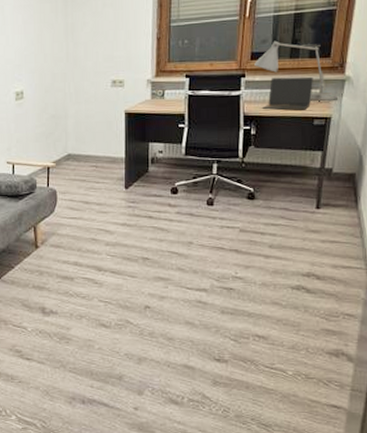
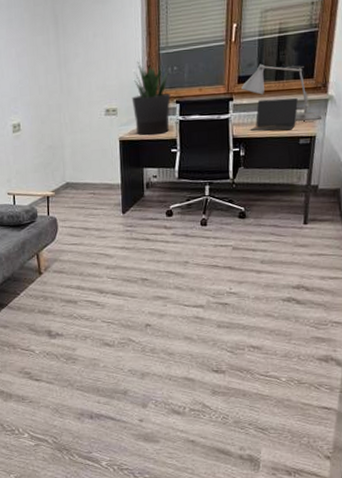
planter: none [139,33,180,109] -> present [131,61,171,136]

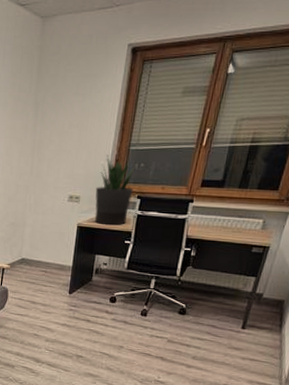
desk lamp: present [241,63,321,122] -> none [204,170,279,232]
laptop: present [251,97,298,132] -> none [205,205,258,238]

